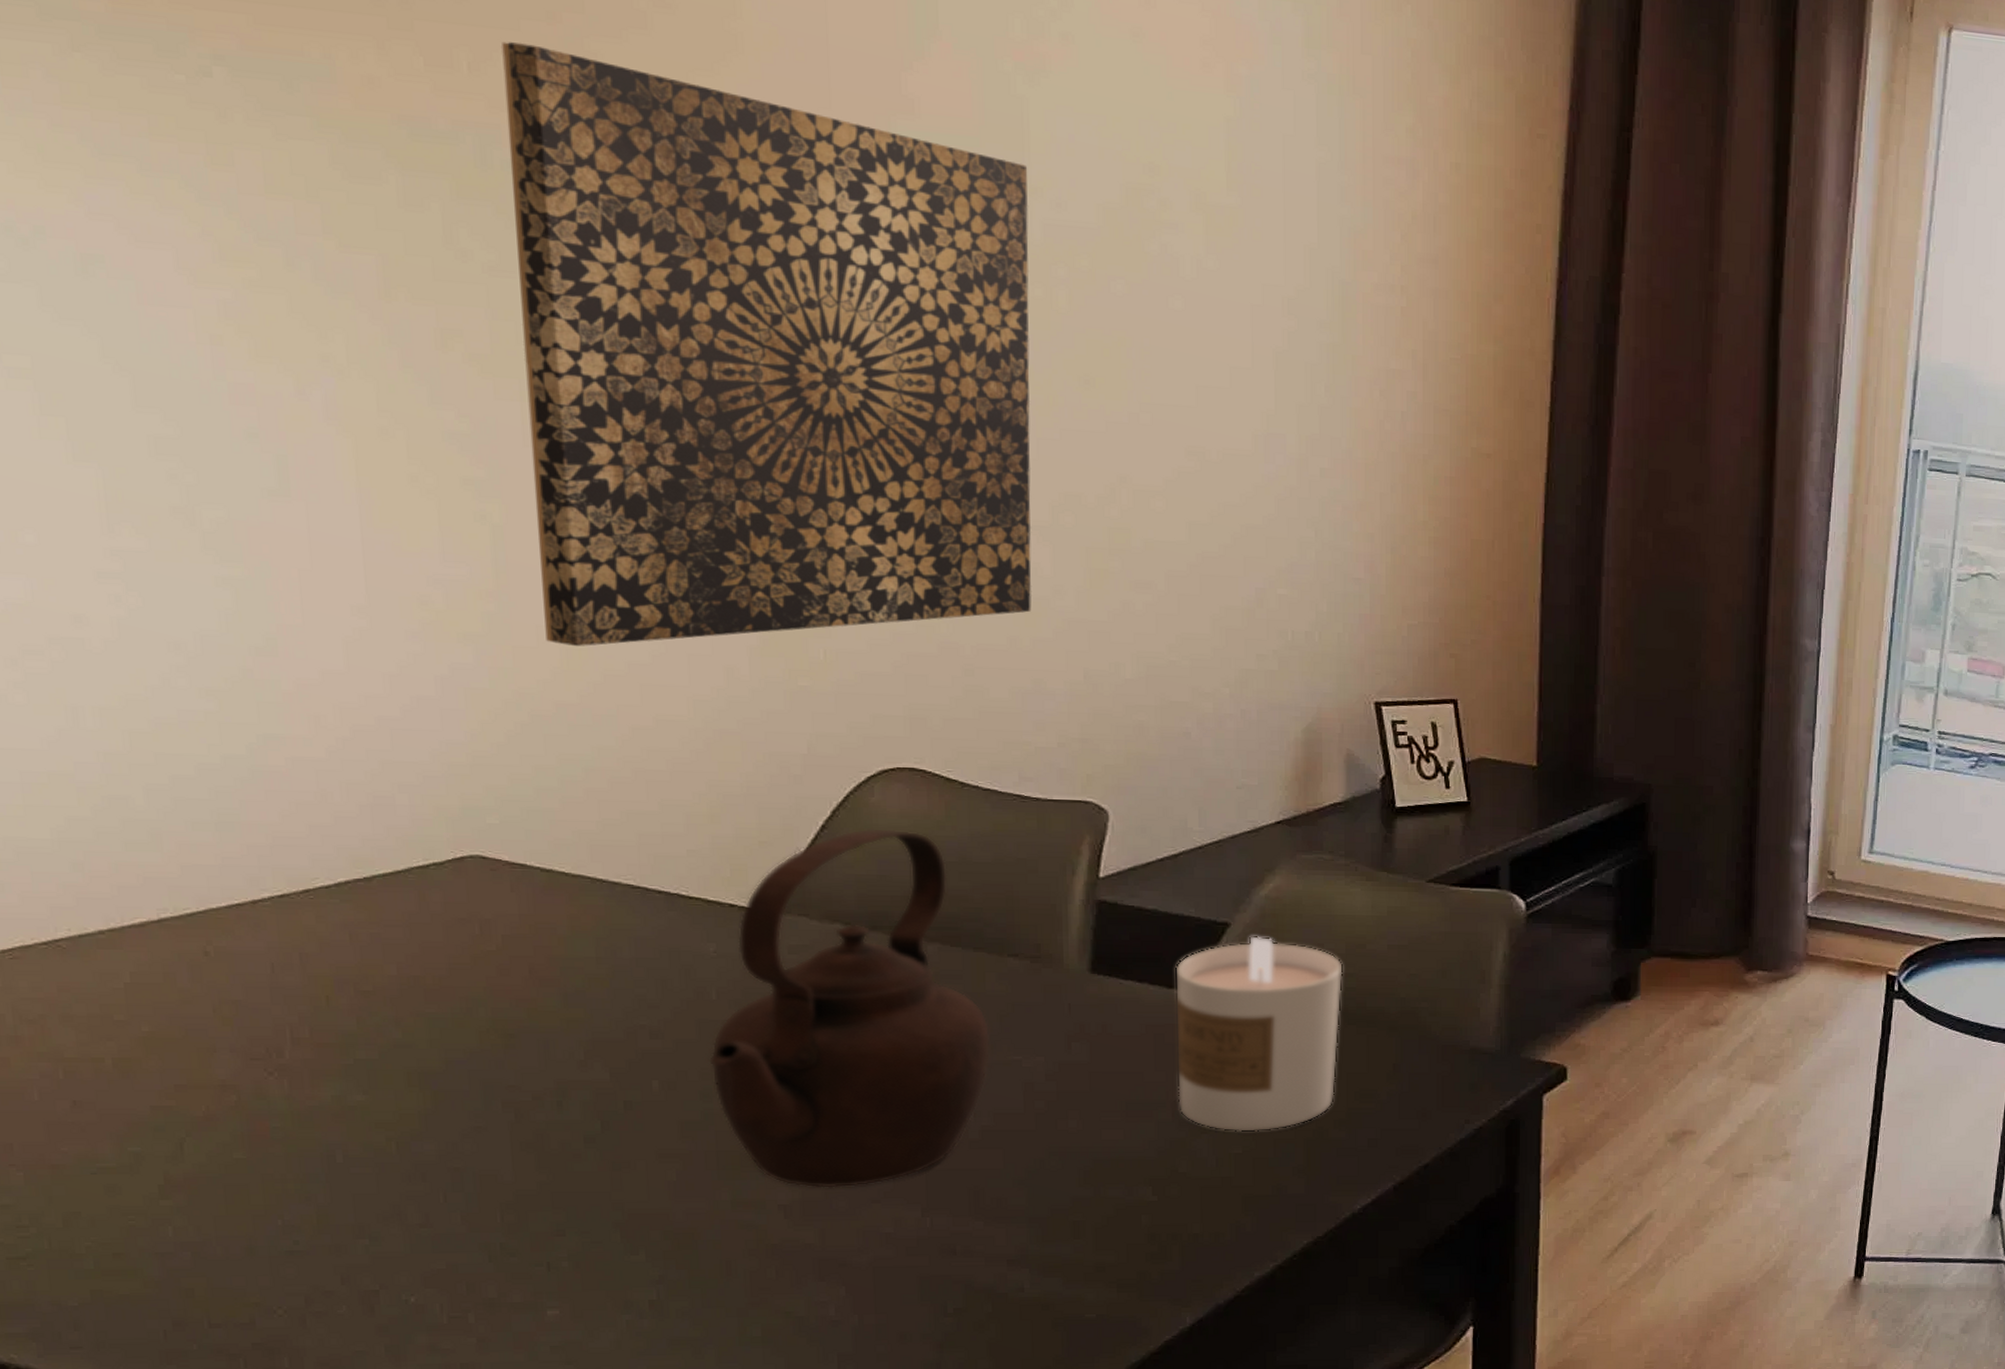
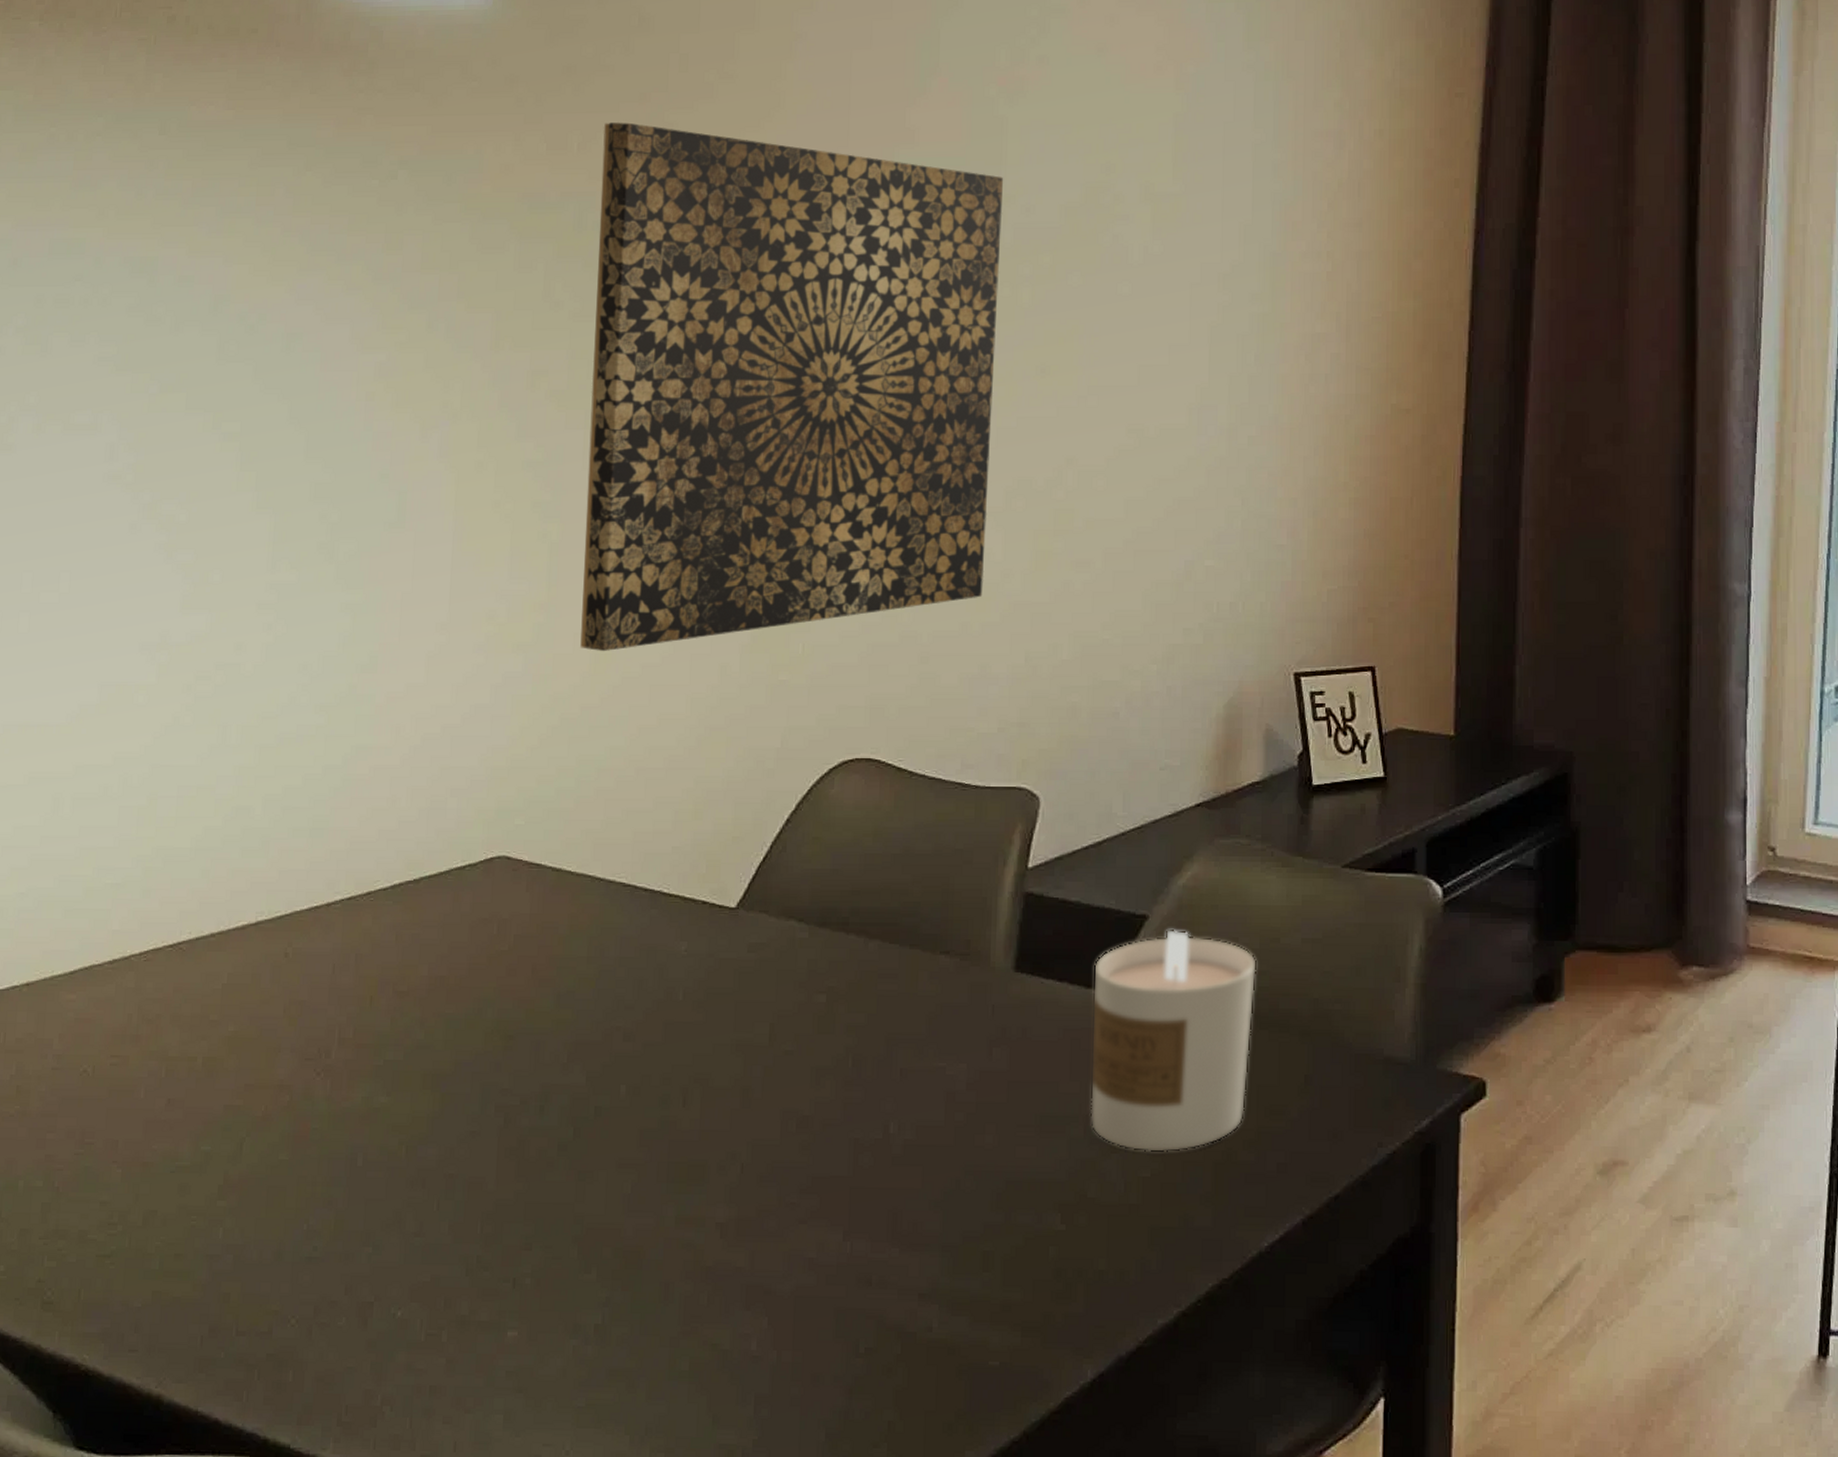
teapot: present [709,827,991,1188] -> none [670,820,919,1206]

